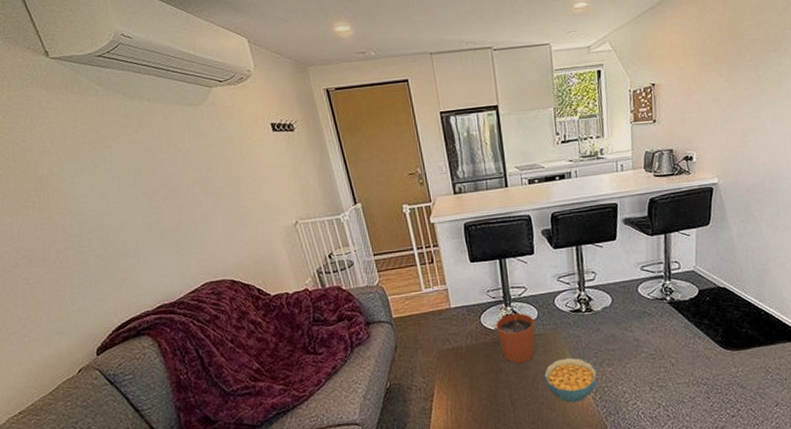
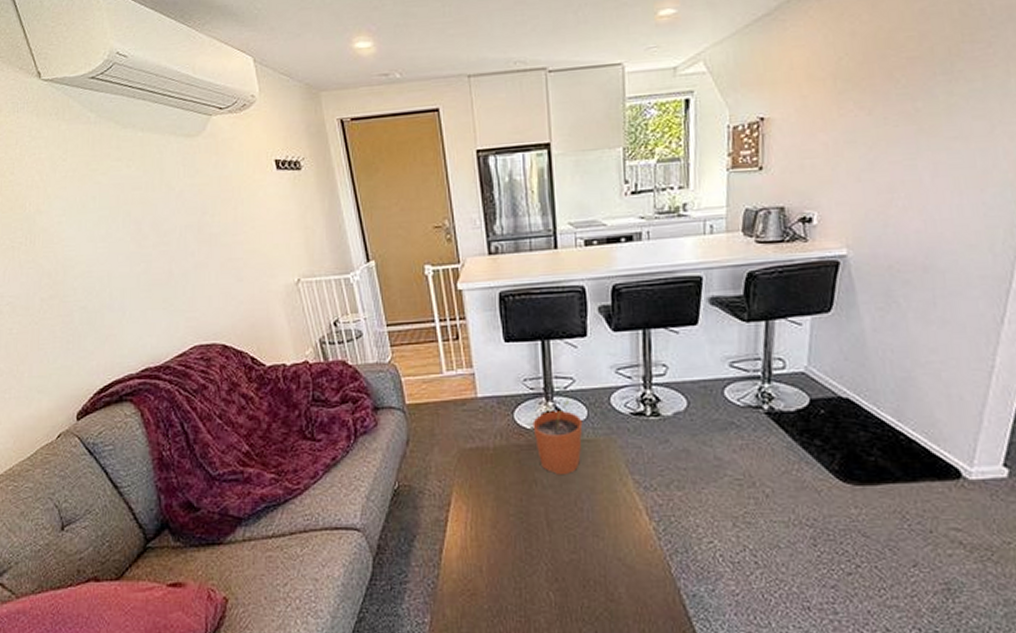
cereal bowl: present [544,357,597,404] -> none [592,473,662,533]

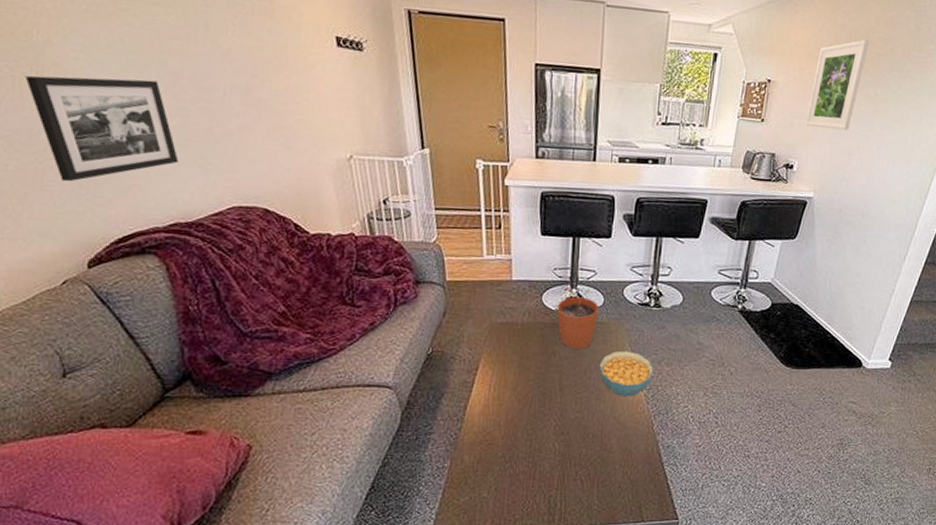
picture frame: none [22,232,146,339] -> present [25,75,179,182]
cereal bowl: none [592,473,662,533] -> present [599,350,654,398]
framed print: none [820,43,895,166] -> present [805,39,870,131]

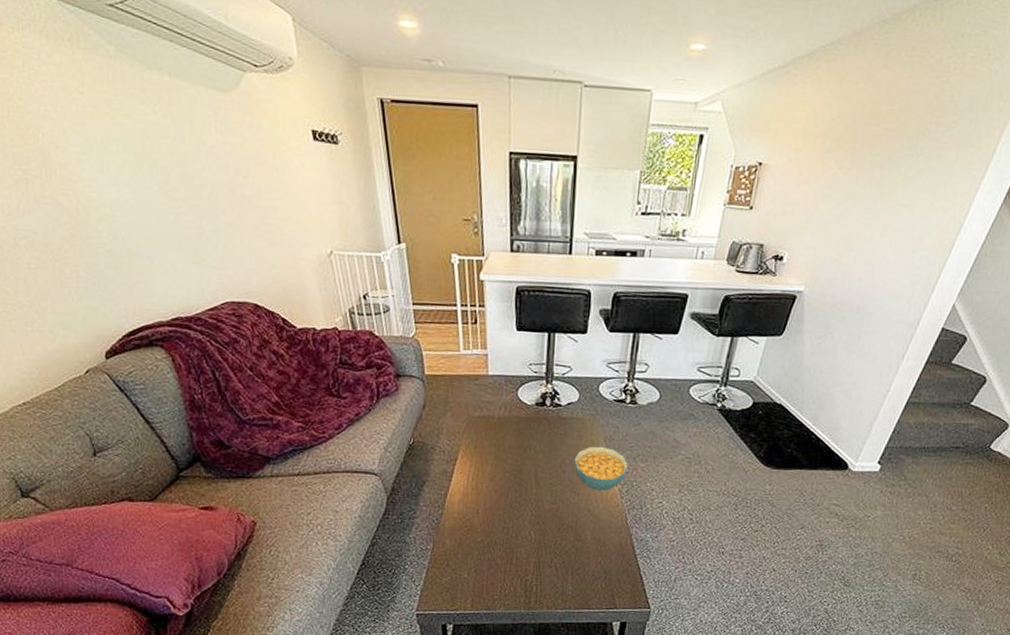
picture frame: present [25,75,179,182] -> none [36,178,175,279]
plant pot: present [557,289,599,350] -> none [532,385,574,444]
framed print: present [805,39,870,131] -> none [798,113,879,218]

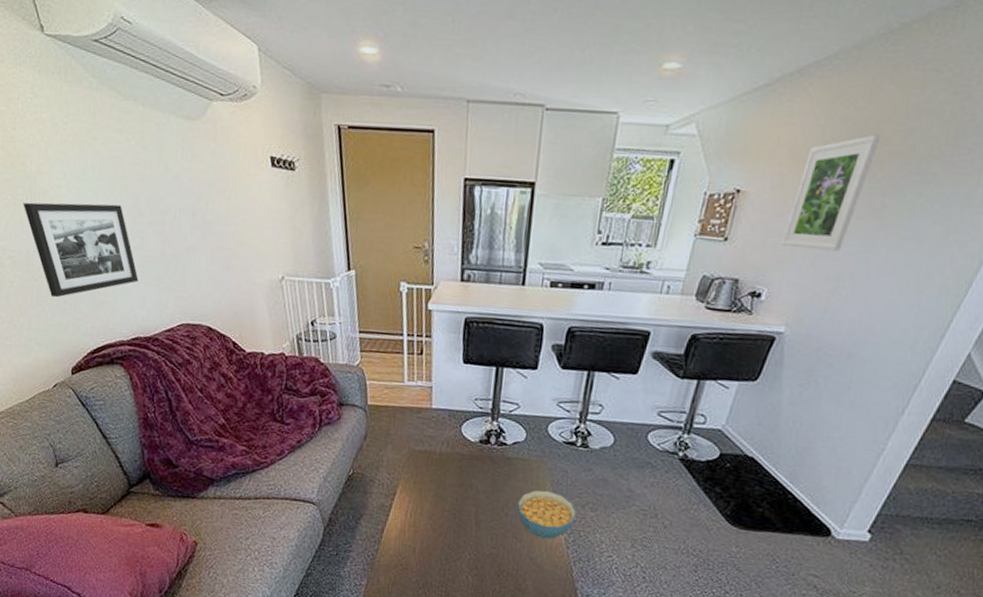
picture frame: none [36,178,175,279] -> present [23,202,139,298]
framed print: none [798,113,879,218] -> present [781,134,881,252]

